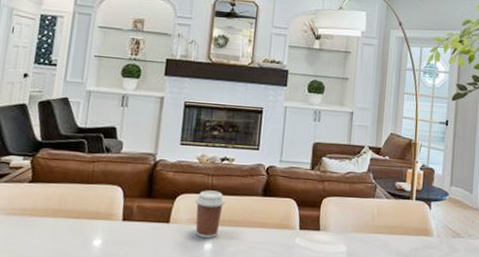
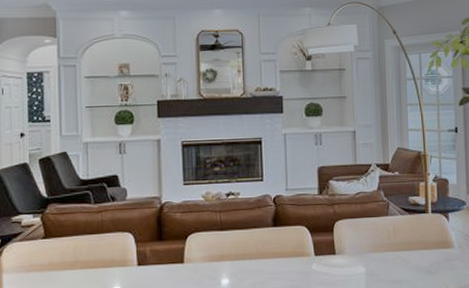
coffee cup: present [194,190,226,238] -> none [205,226,237,274]

